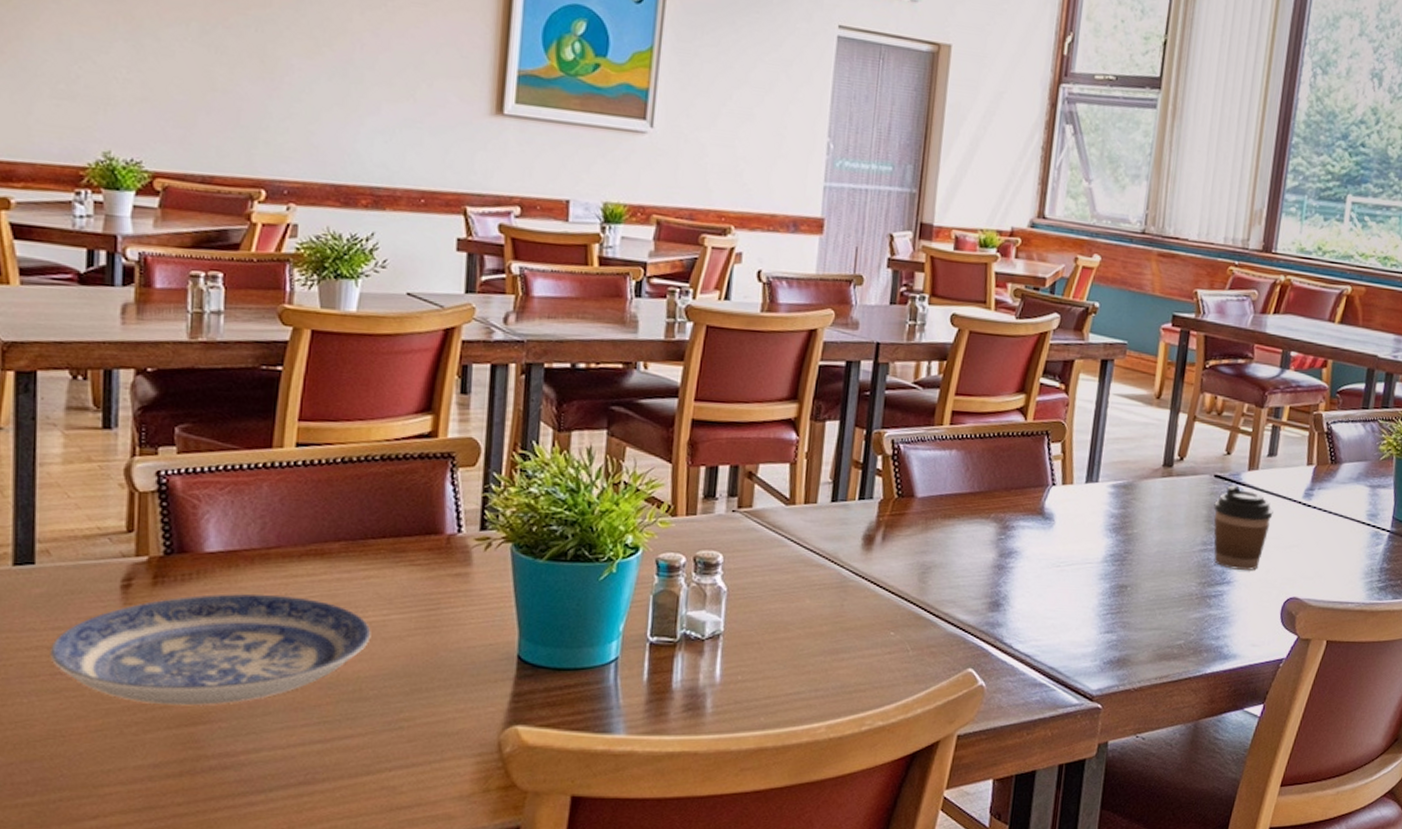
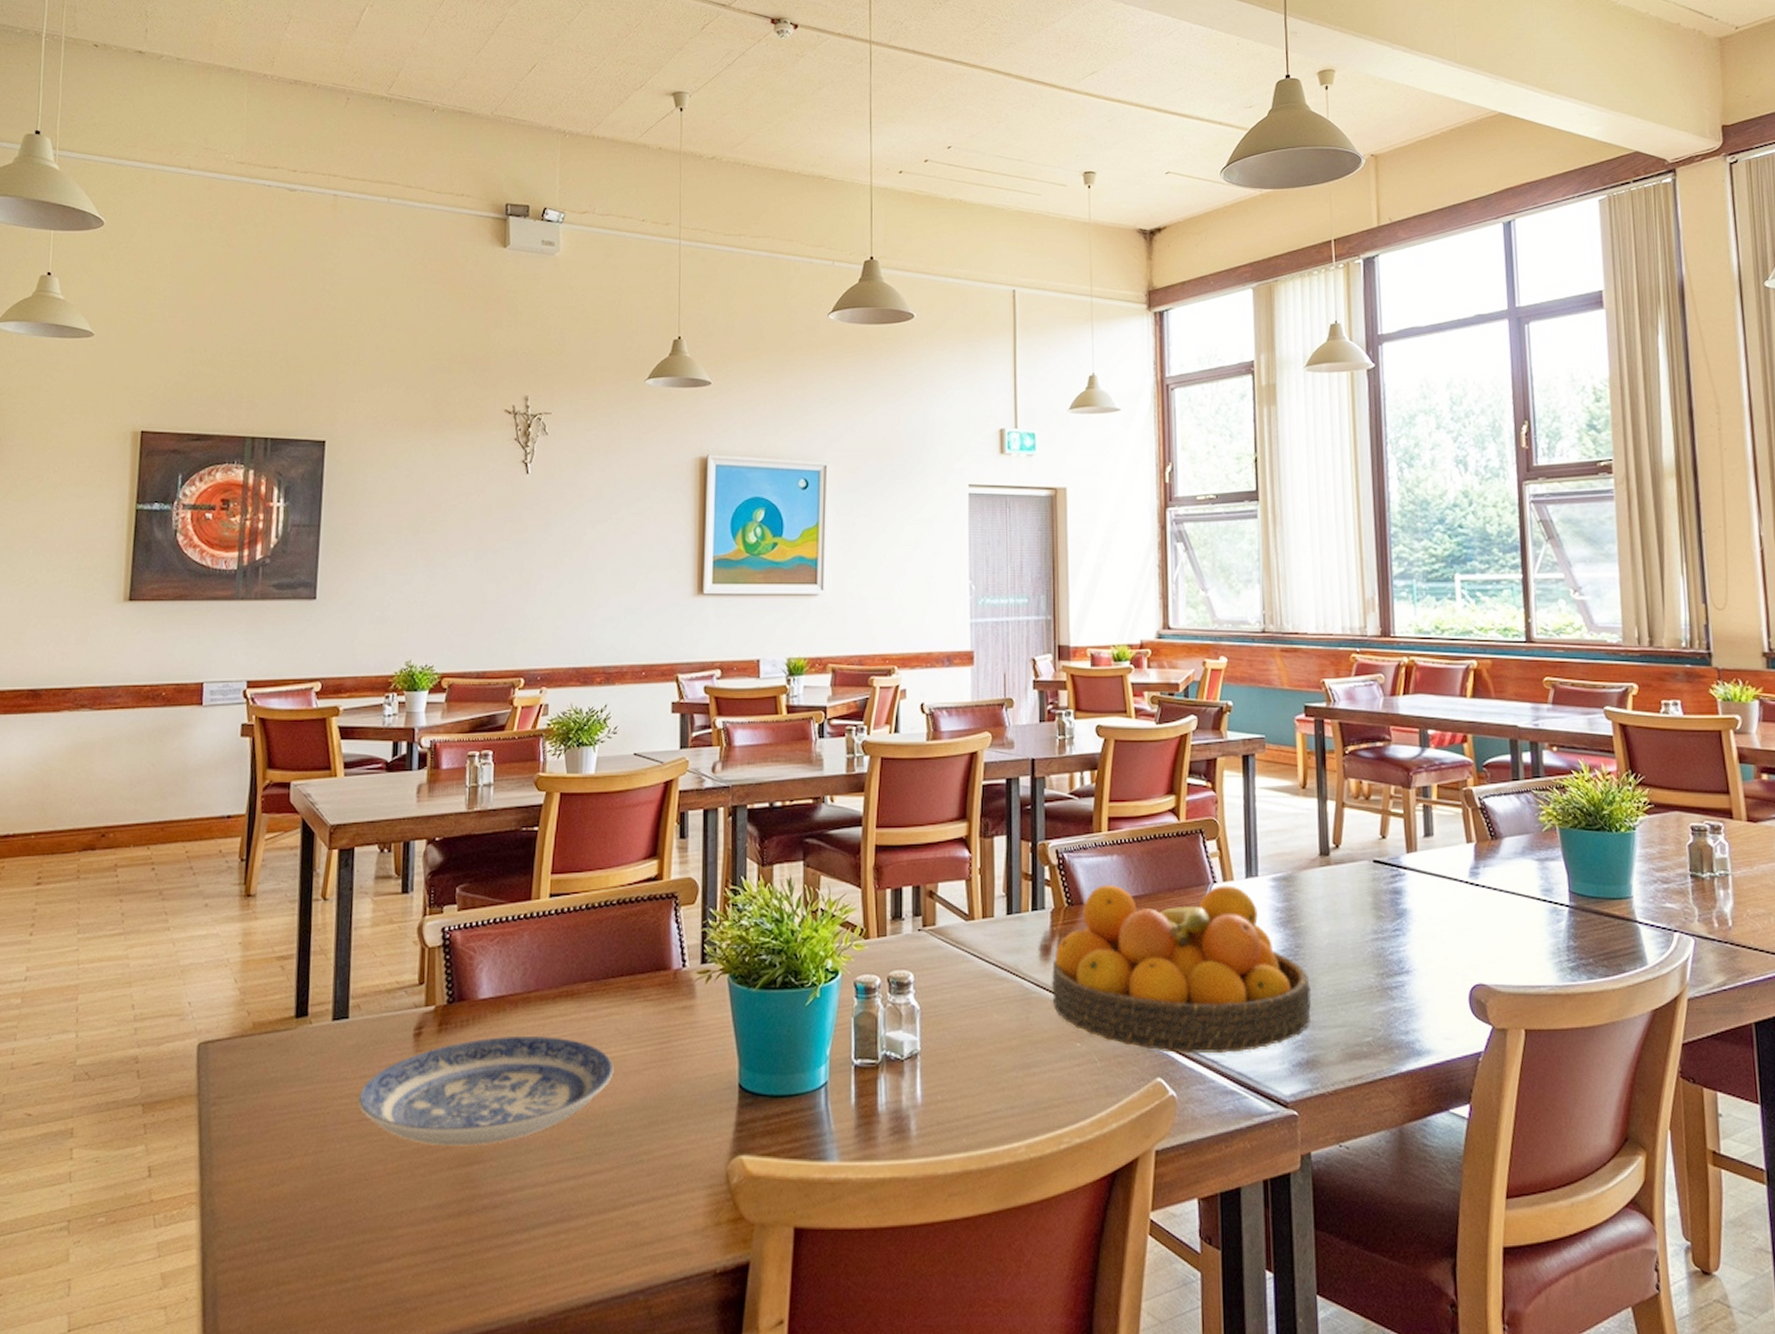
fruit bowl: none [870,479,1133,649] -> present [1052,884,1311,1054]
coffee cup: present [1213,485,1274,570] -> none [1378,869,1441,957]

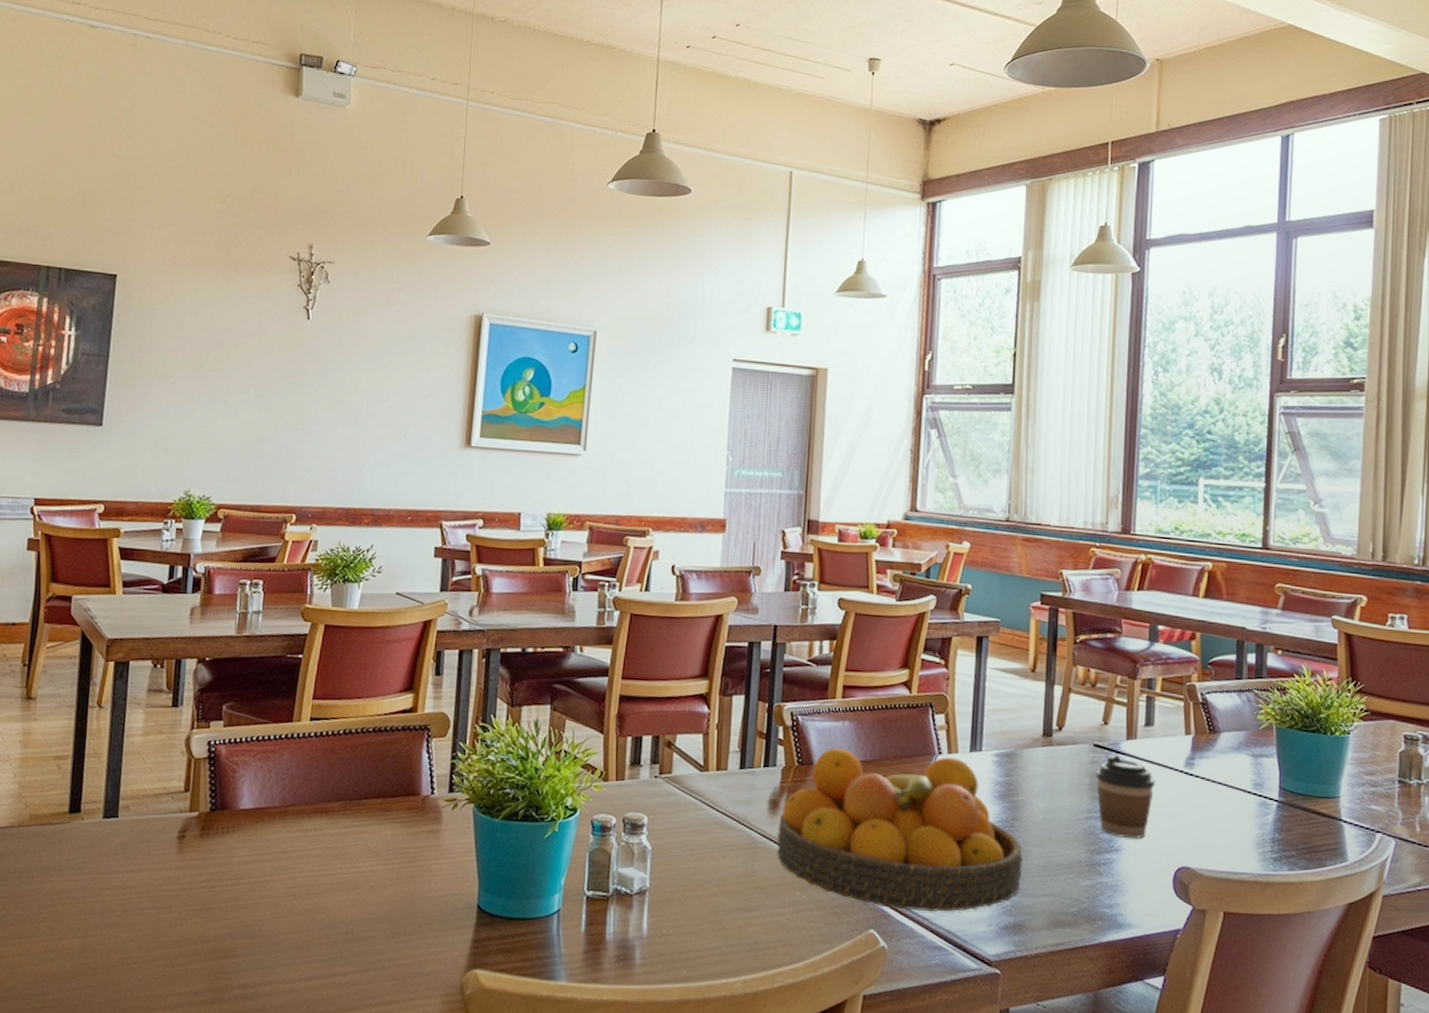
plate: present [358,1035,614,1147] -> none [124,845,362,942]
coffee cup: none [1378,869,1441,957] -> present [1095,754,1156,839]

